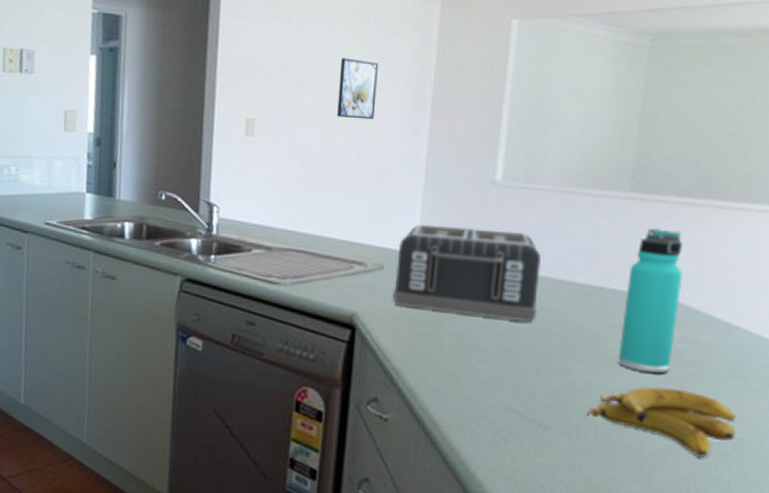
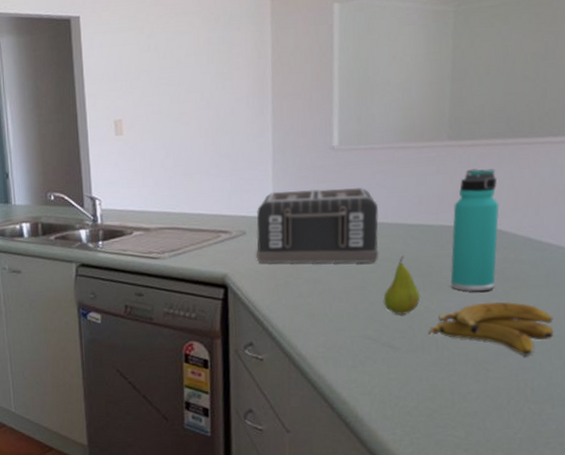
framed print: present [337,58,379,120] -> none [190,56,224,109]
fruit: none [536,318,582,389] -> present [383,255,421,315]

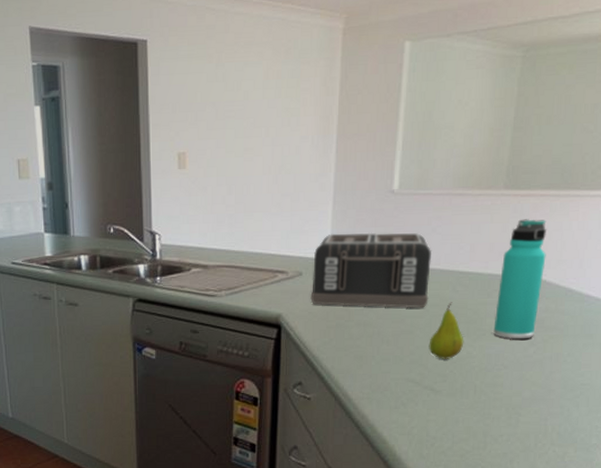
banana: present [428,301,554,357] -> none [468,350,585,403]

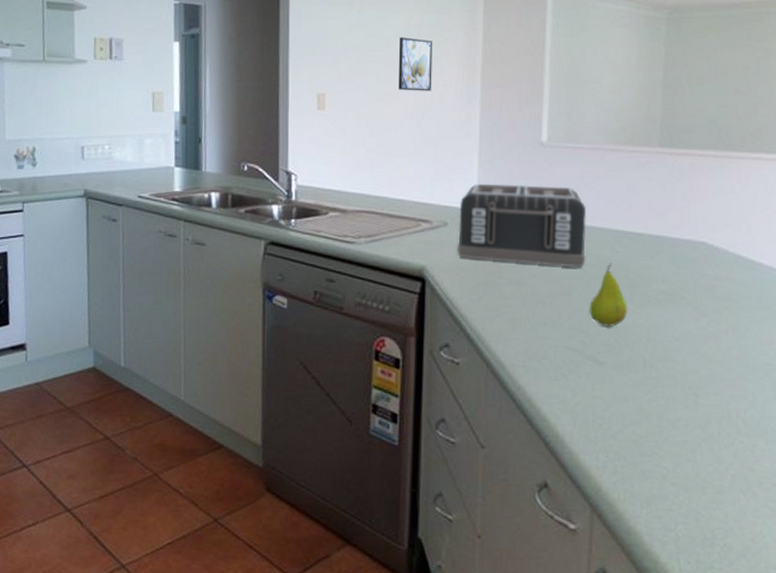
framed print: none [257,89,291,145] -> present [398,37,433,91]
thermos bottle: present [493,219,547,340] -> none [659,179,711,309]

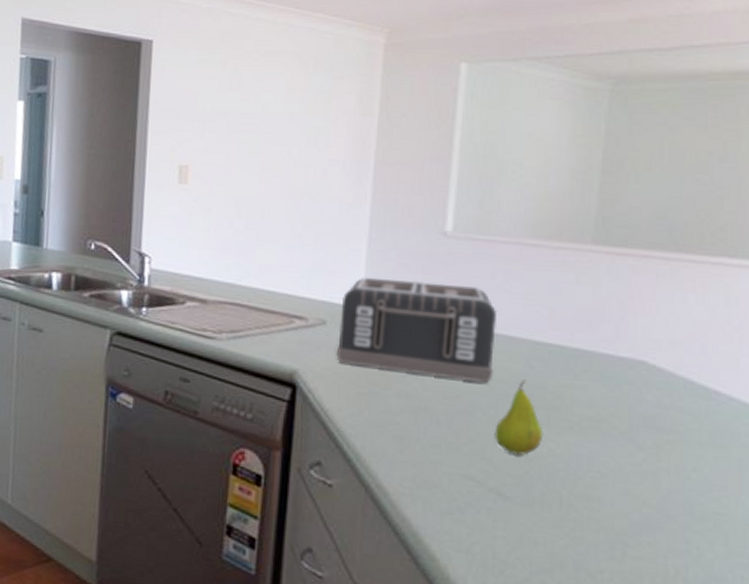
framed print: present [398,37,433,91] -> none [275,103,319,167]

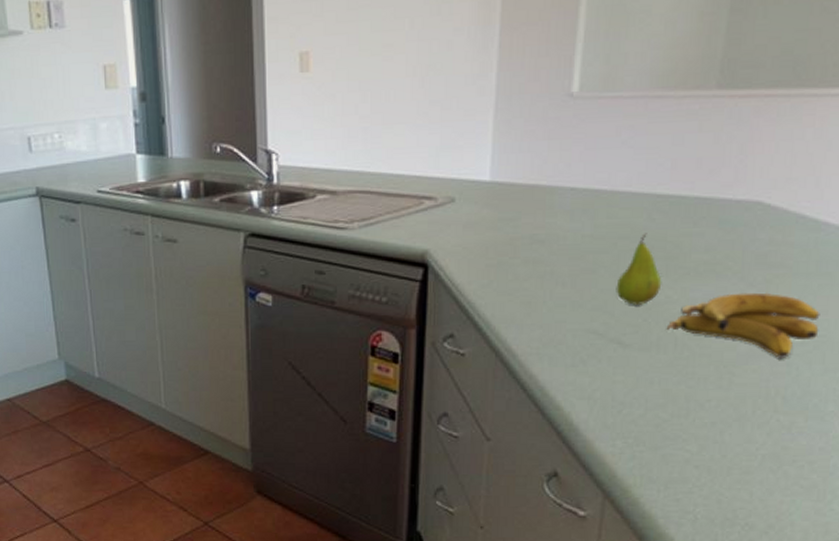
toaster: present [336,277,498,384] -> none [465,146,622,242]
banana: none [550,454,719,535] -> present [666,292,820,360]

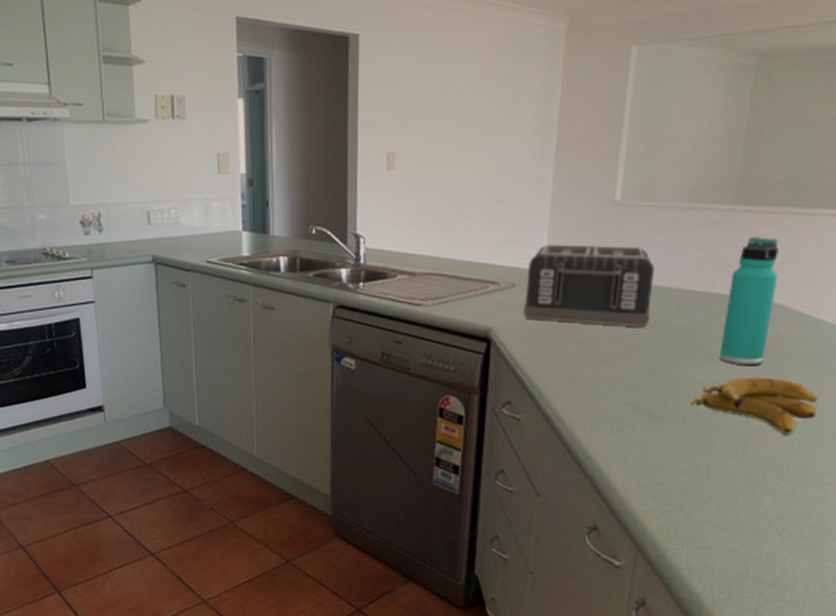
toaster: none [465,146,622,242] -> present [523,244,656,327]
fruit: present [616,233,662,305] -> none [649,322,688,383]
thermos bottle: none [700,126,772,280] -> present [719,237,779,366]

